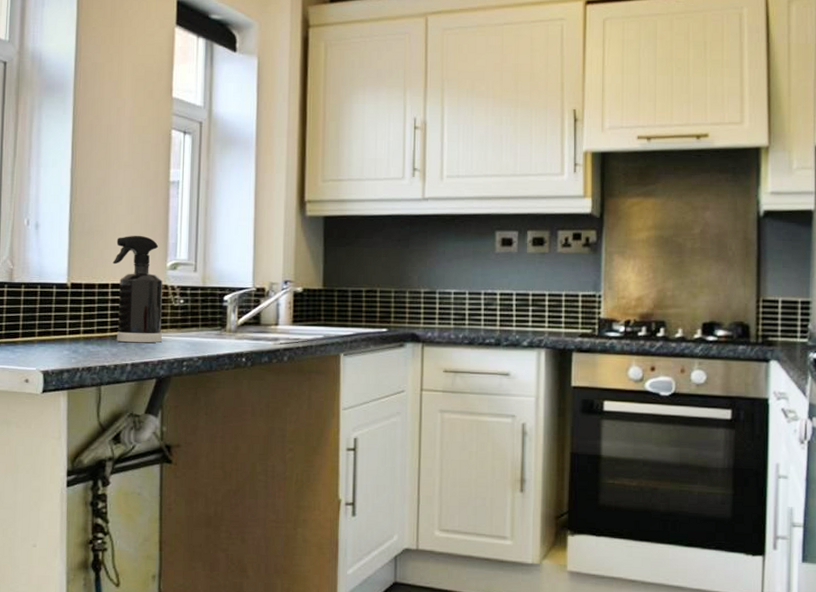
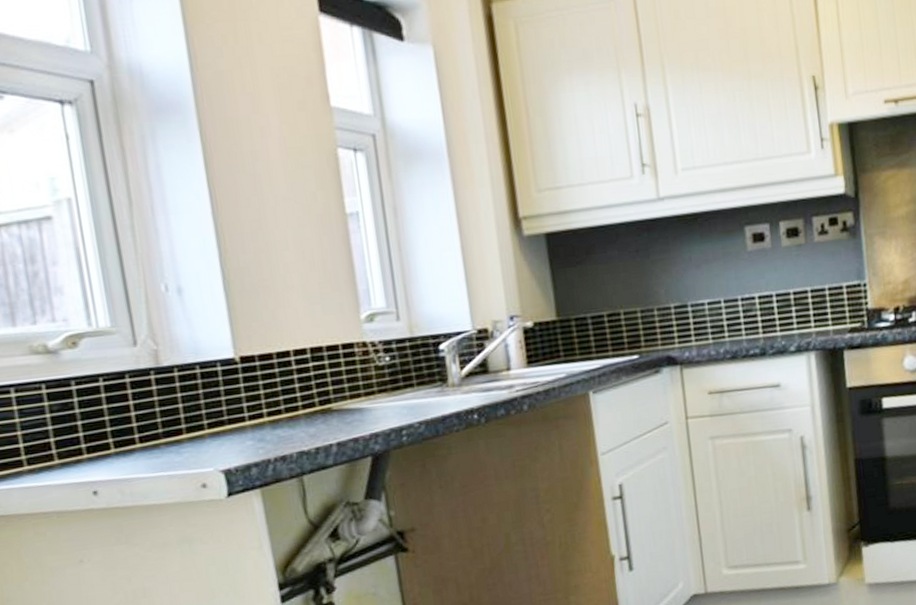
spray bottle: present [112,235,163,343] -> none [289,285,370,419]

